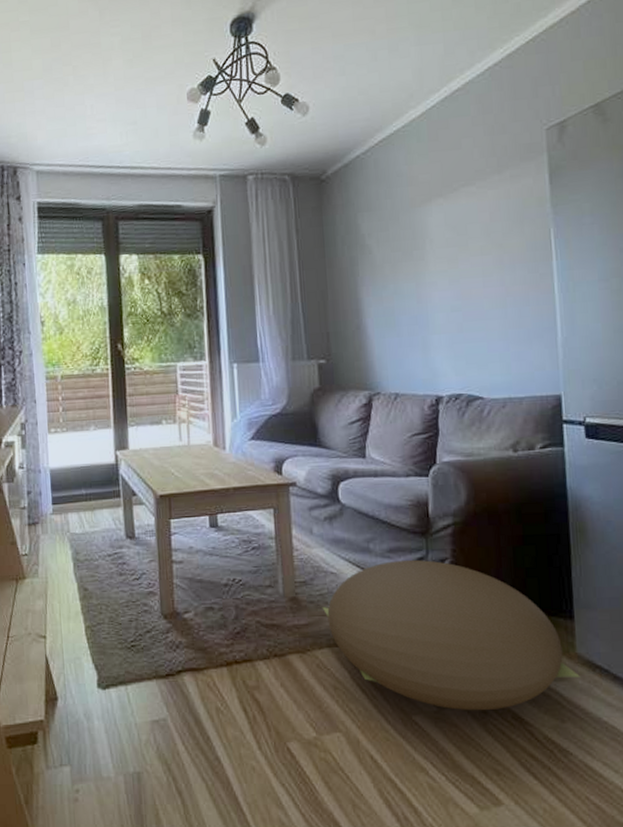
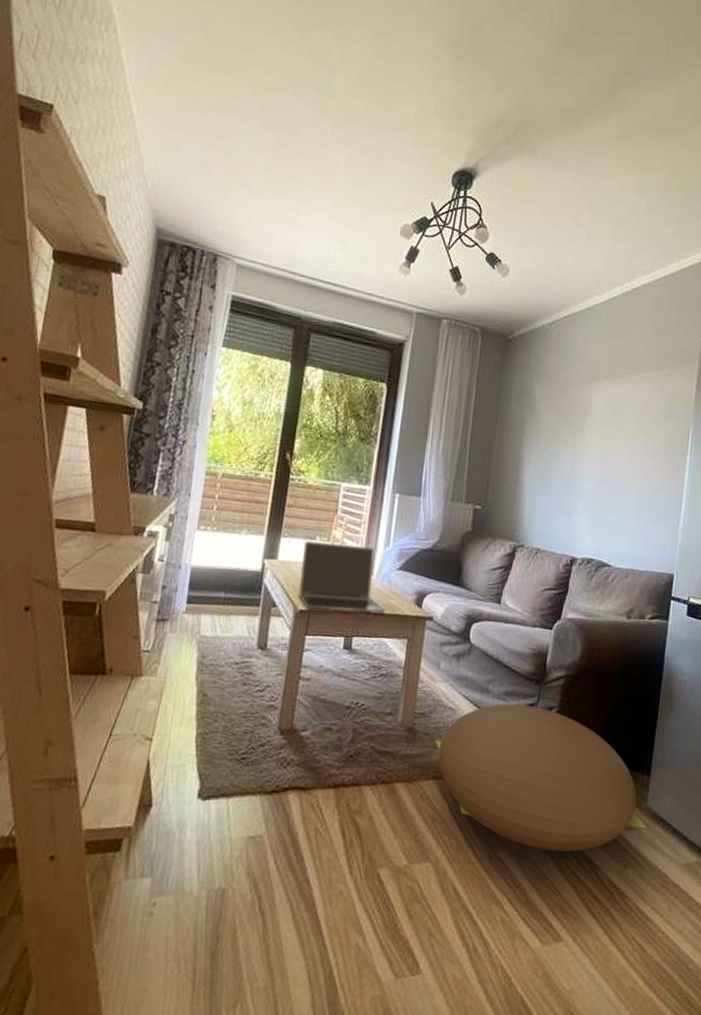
laptop: none [152,421,245,494] -> present [298,541,386,614]

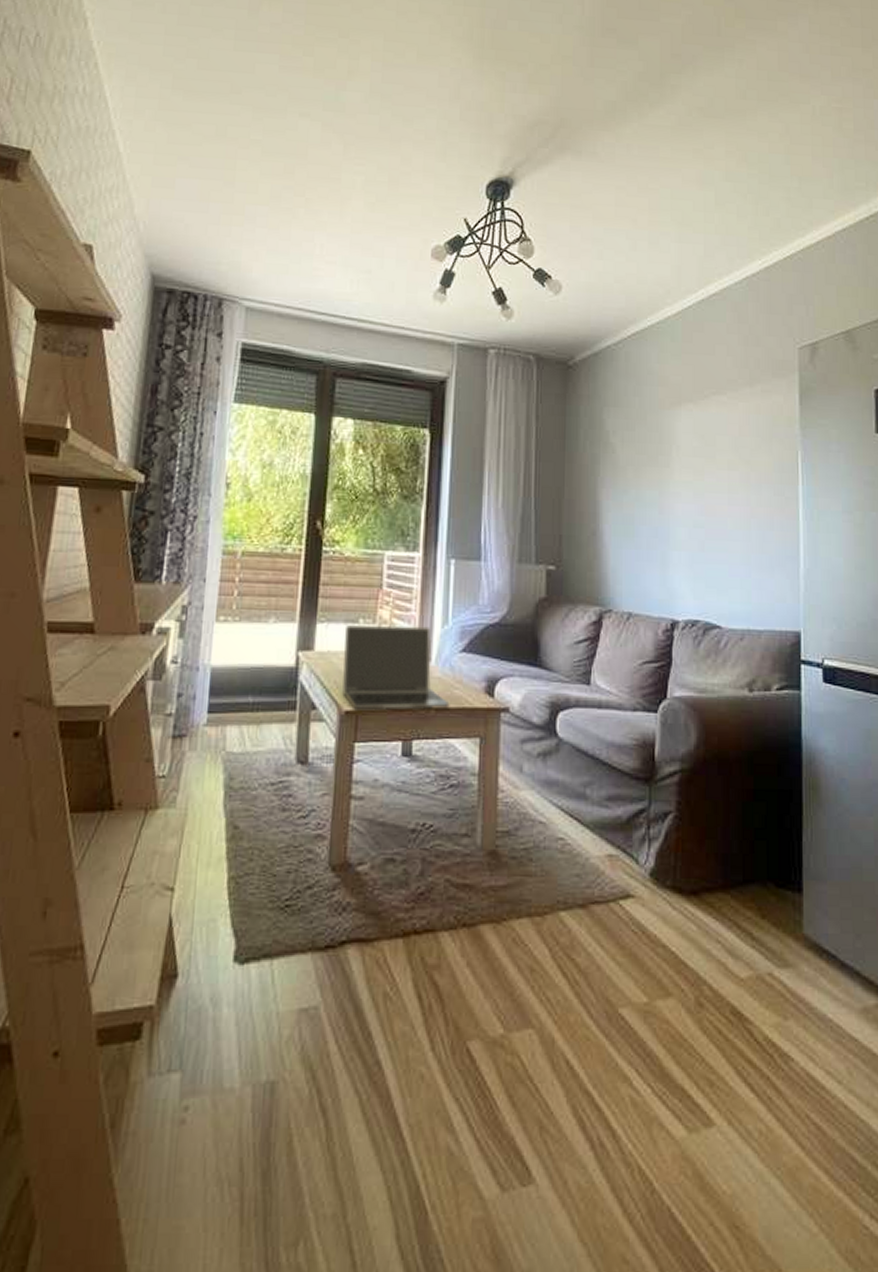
pouf: present [435,704,647,852] -> none [525,811,806,1003]

